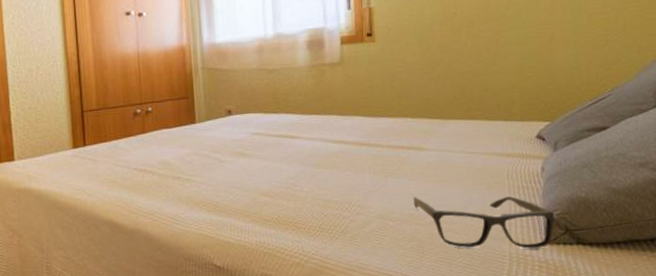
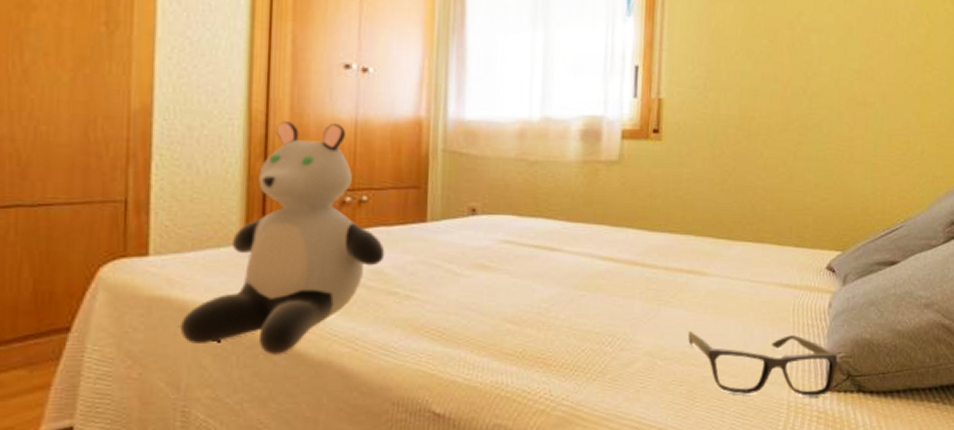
stuffed animal: none [39,56,169,226] -> present [181,121,385,355]

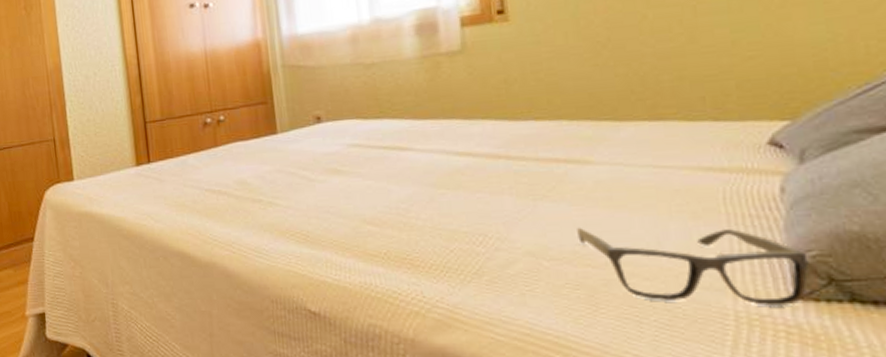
stuffed animal: present [181,121,385,355] -> none [102,55,246,257]

